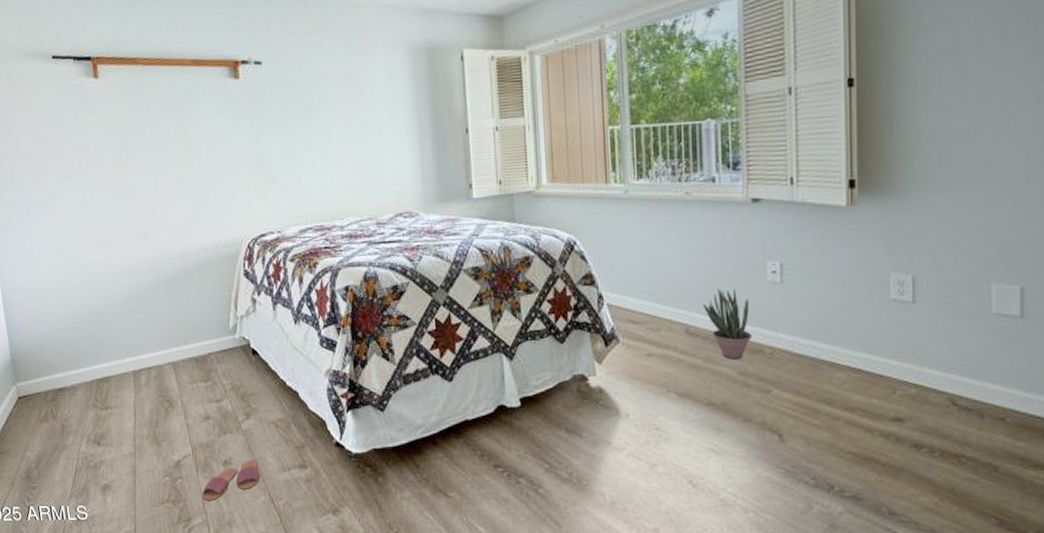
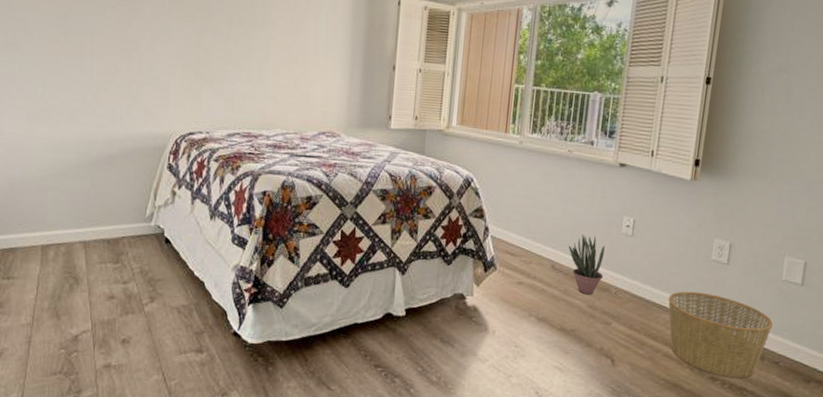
slippers: present [202,459,260,500] -> none [96,340,156,375]
basket: none [841,341,988,444] -> present [668,291,773,379]

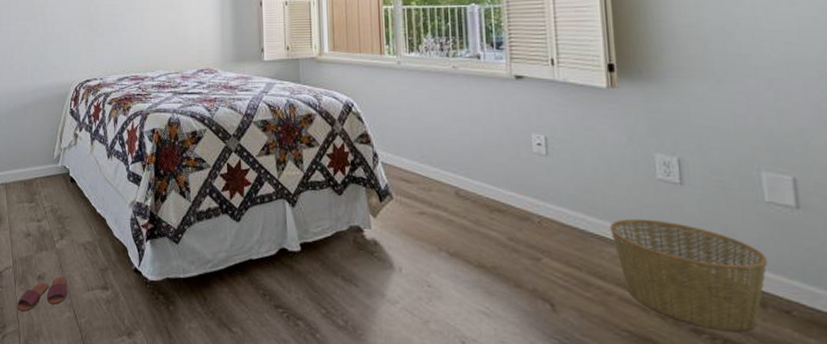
slippers: none [96,340,156,375] -> present [17,276,67,311]
potted plant: present [568,233,605,295] -> none [471,155,519,226]

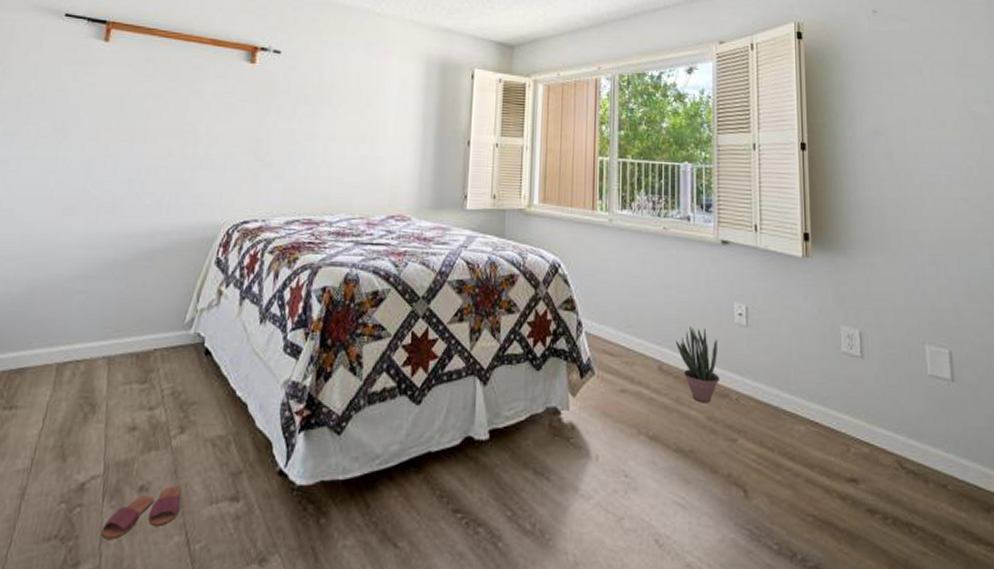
potted plant: none [471,155,519,226] -> present [675,325,719,403]
basket: present [610,218,767,332] -> none [800,393,929,510]

